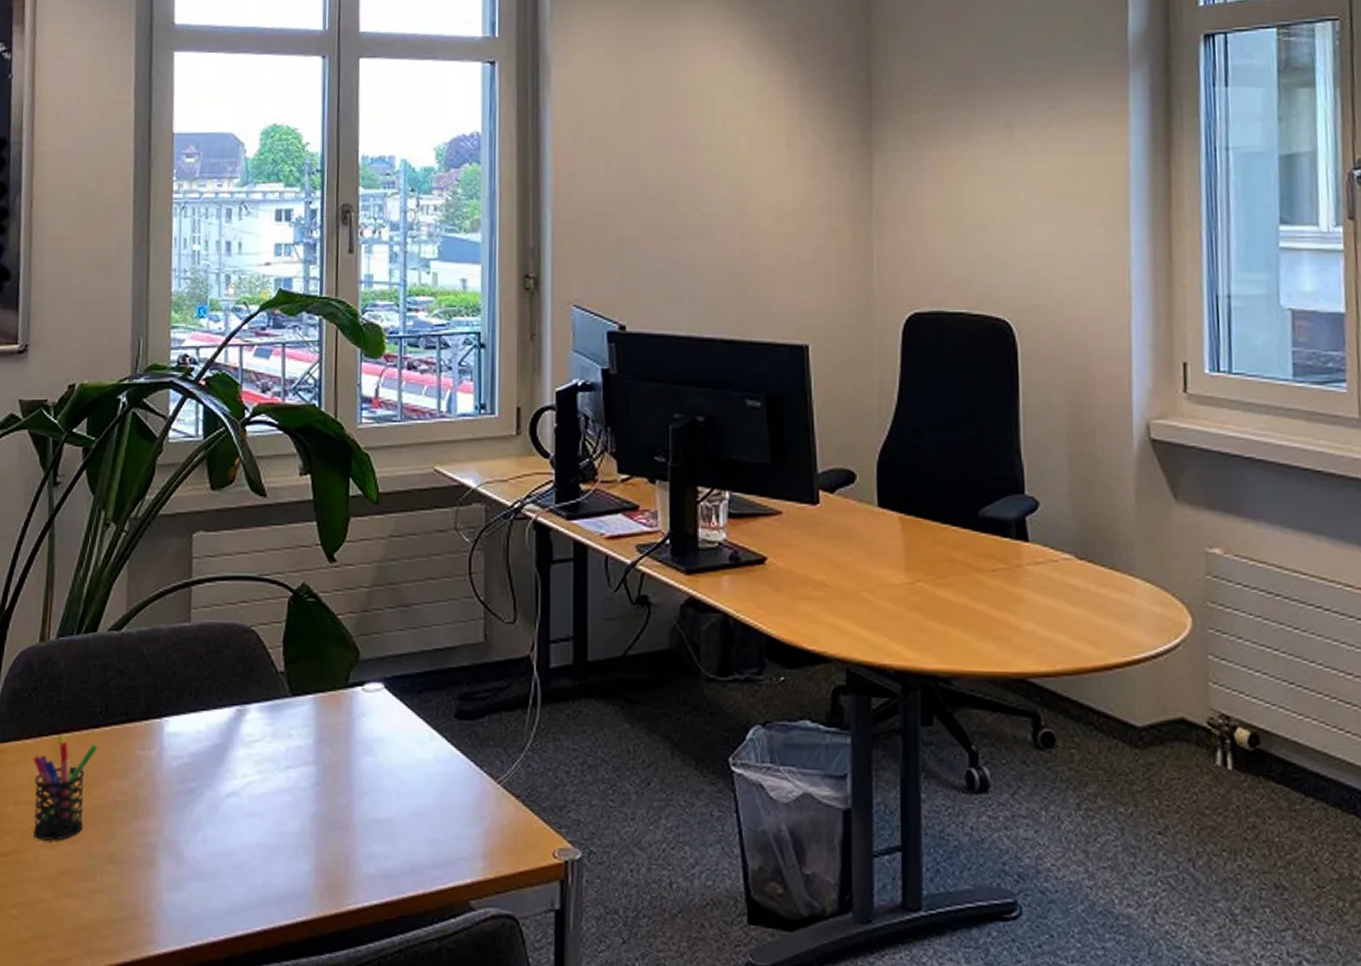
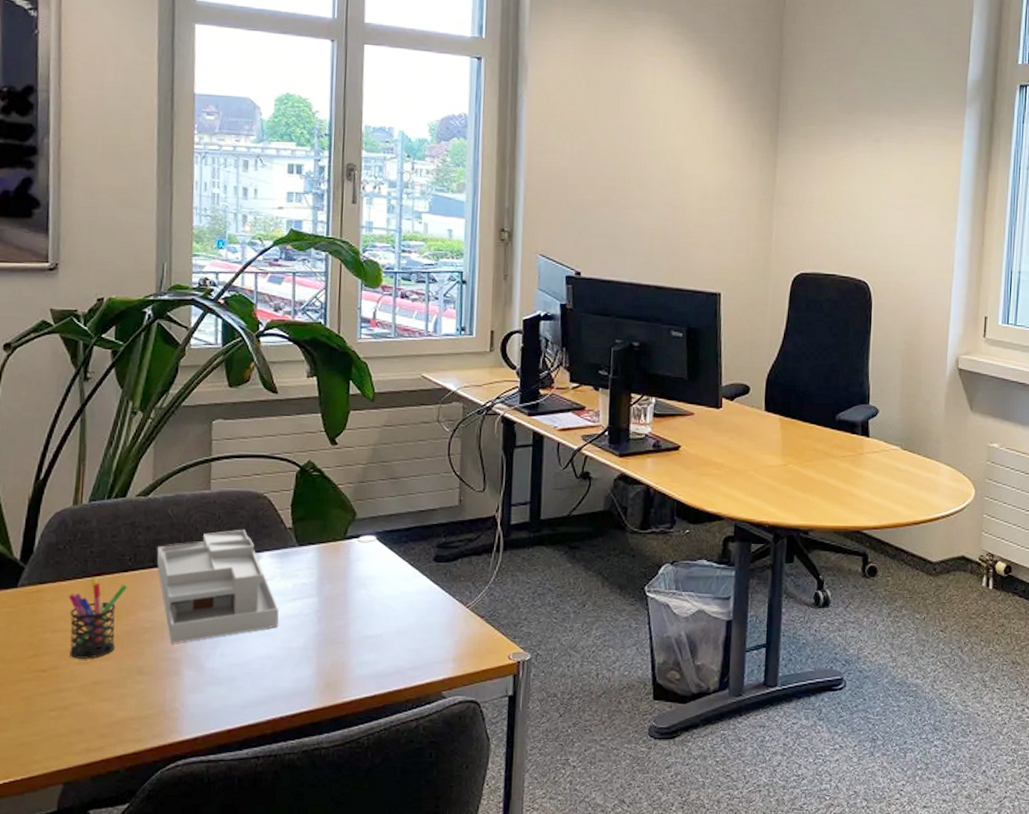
desk organizer: none [130,673,271,823] -> present [157,529,280,643]

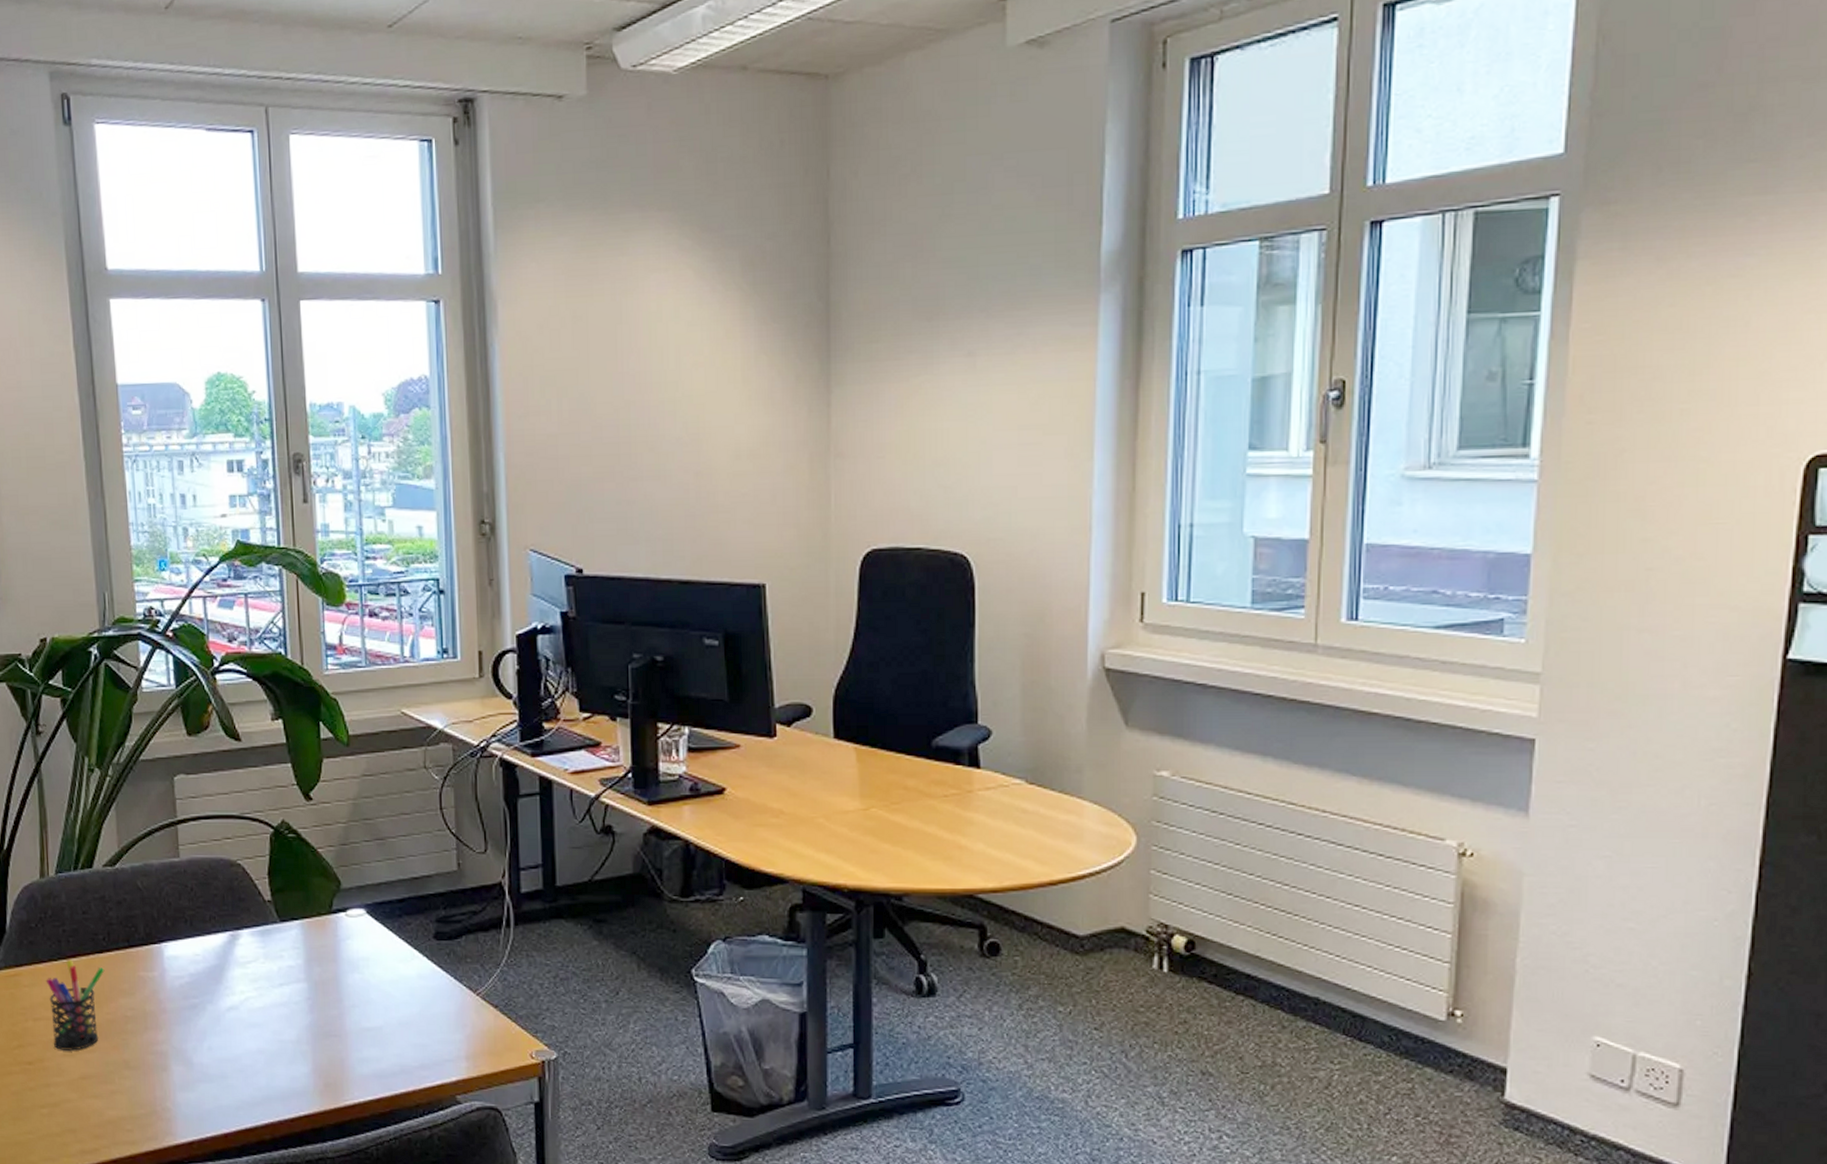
desk organizer: present [157,529,280,643] -> none [130,903,267,1034]

